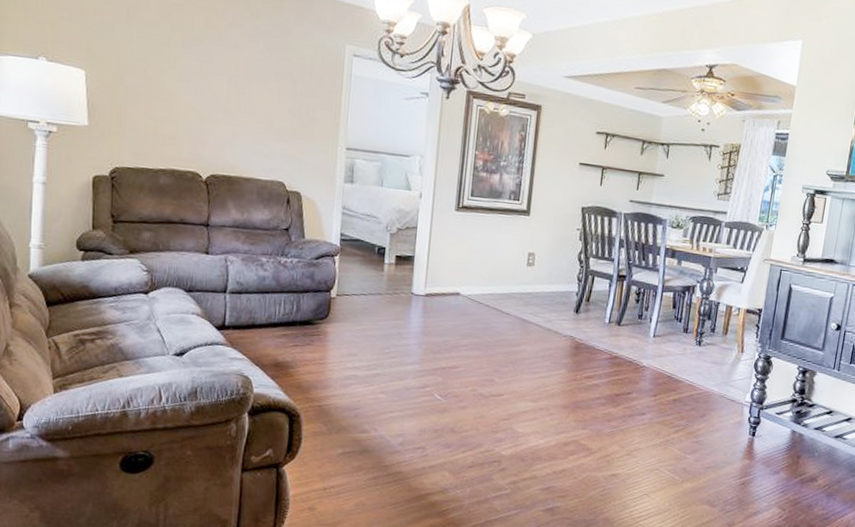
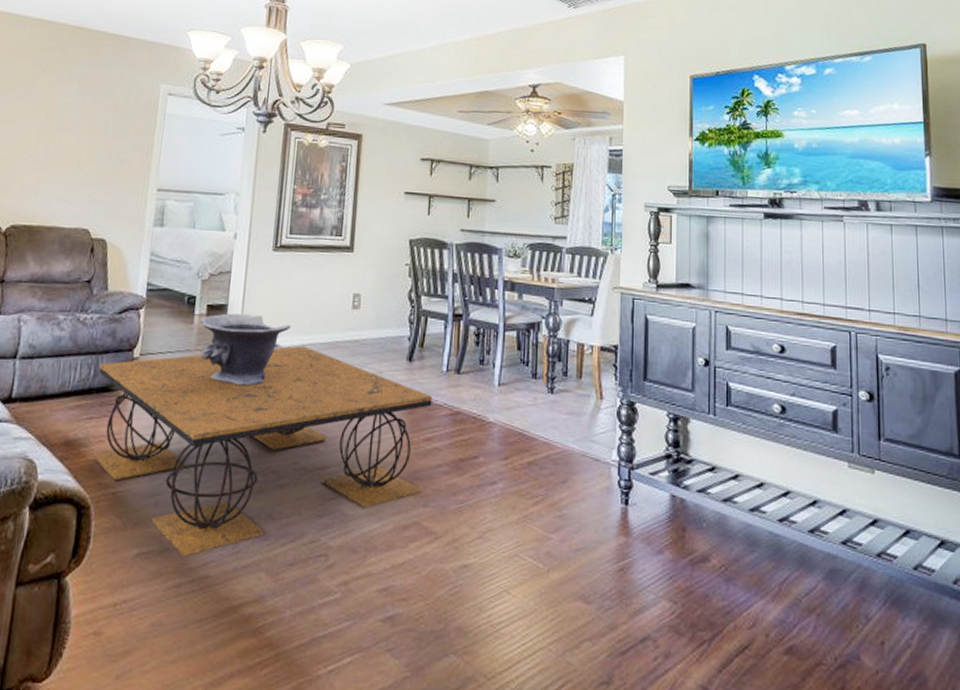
coffee table: none [299,295,595,457] -> present [92,346,432,557]
decorative bowl: none [390,264,471,326] -> present [200,313,291,386]

